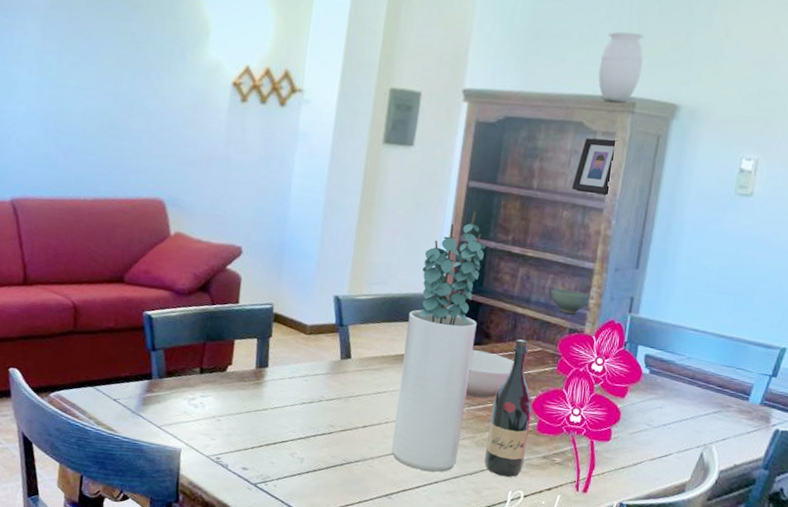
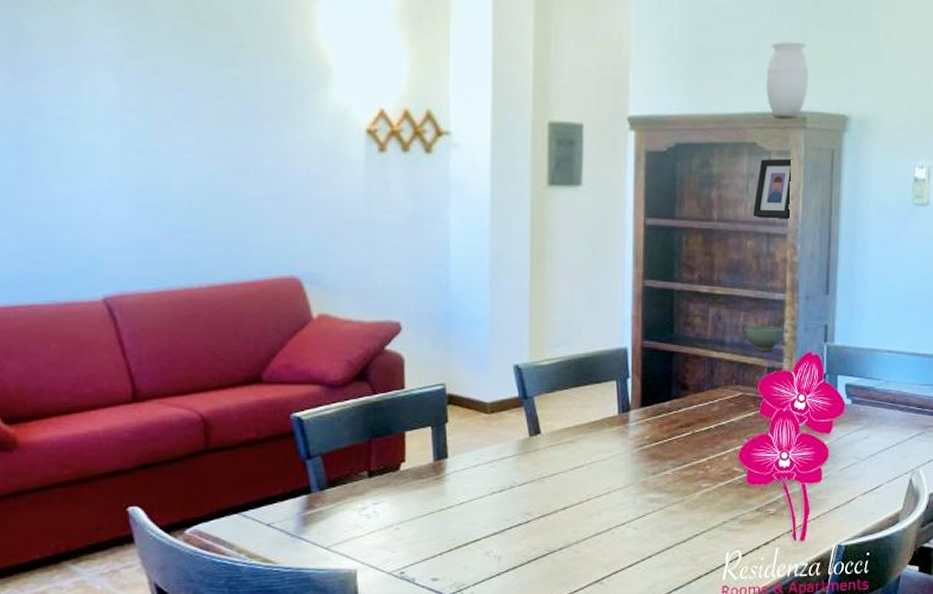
vase: present [392,211,486,472] -> none [597,251,672,547]
bowl: present [465,350,515,399] -> none [669,405,716,457]
wine bottle: present [484,339,532,477] -> none [696,386,740,537]

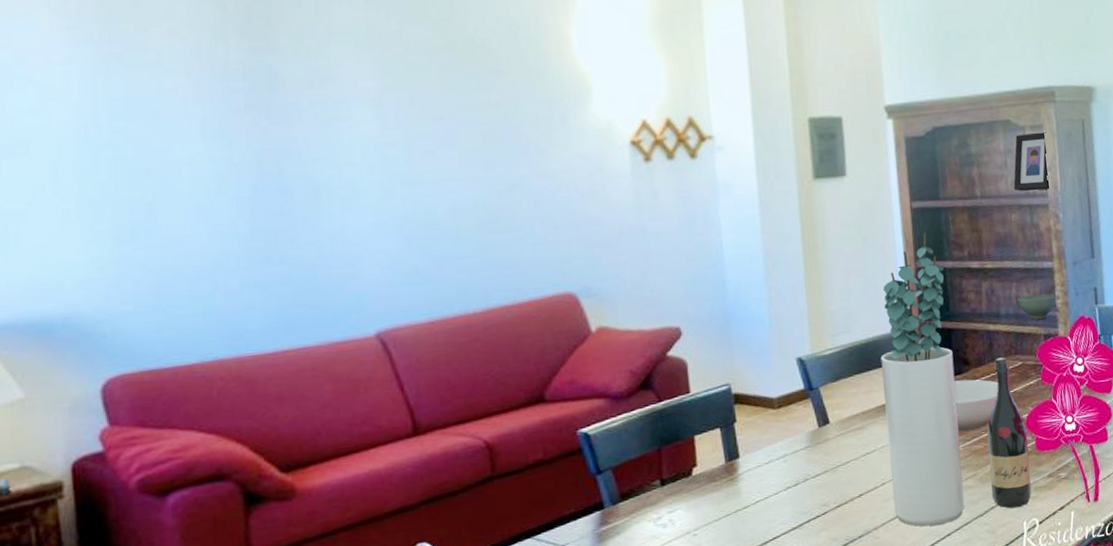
vase: none [597,251,672,547] -> present [880,233,965,527]
bowl: none [669,405,716,457] -> present [953,379,999,433]
wine bottle: none [696,386,740,537] -> present [987,357,1032,508]
decorative vase: present [766,42,809,119] -> none [1012,22,1053,96]

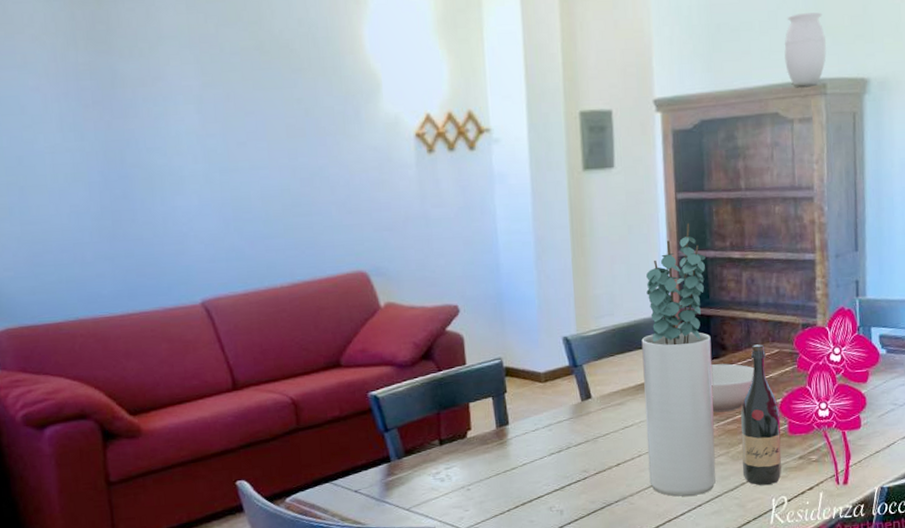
decorative vase: none [1012,22,1053,96] -> present [784,12,827,88]
picture frame: present [1013,132,1049,191] -> none [779,125,815,184]
bowl: present [1016,293,1058,320] -> none [776,284,818,309]

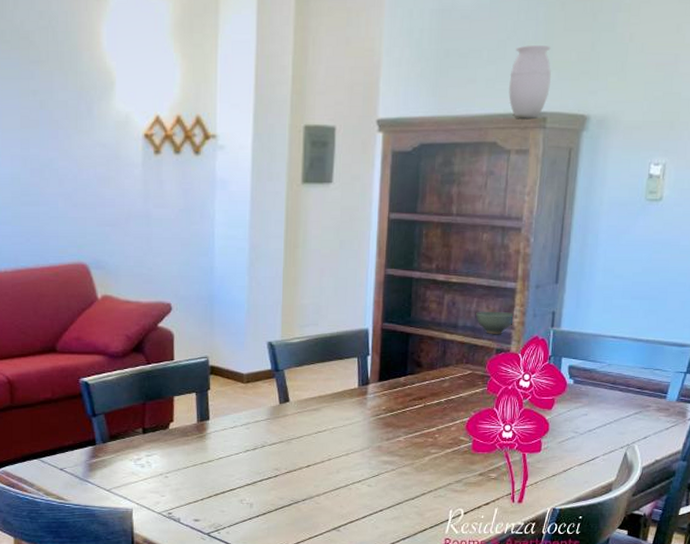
vase: present [641,223,717,497] -> none [336,243,411,502]
bowl: present [710,363,755,413] -> none [402,380,447,426]
wine bottle: present [740,344,782,485] -> none [424,365,466,497]
bowl: none [776,284,818,309] -> present [475,311,515,334]

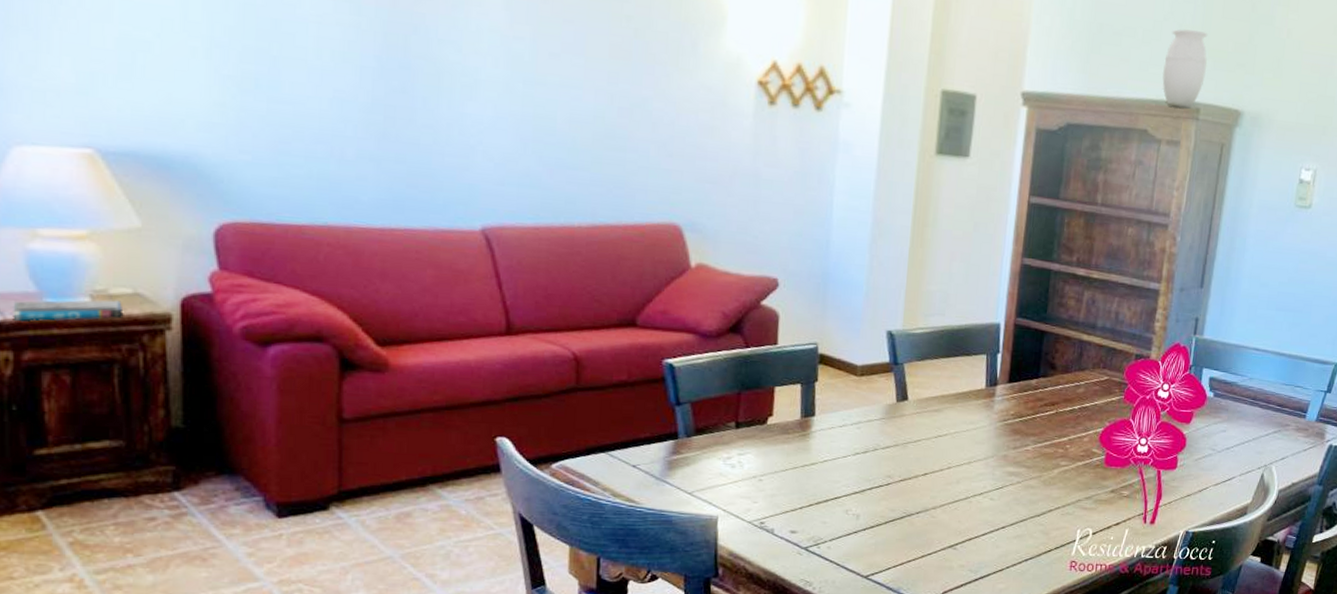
bowl: present [475,311,515,334] -> none [1115,312,1157,339]

